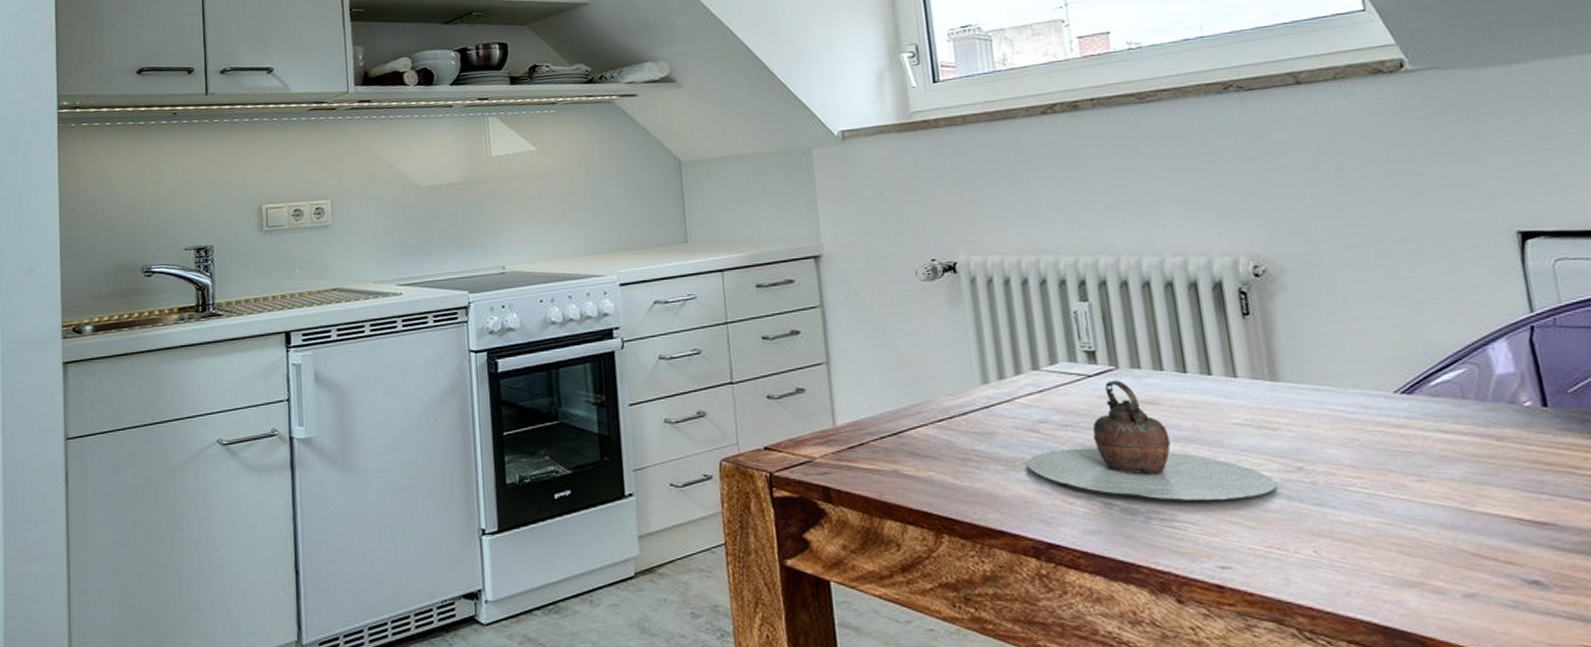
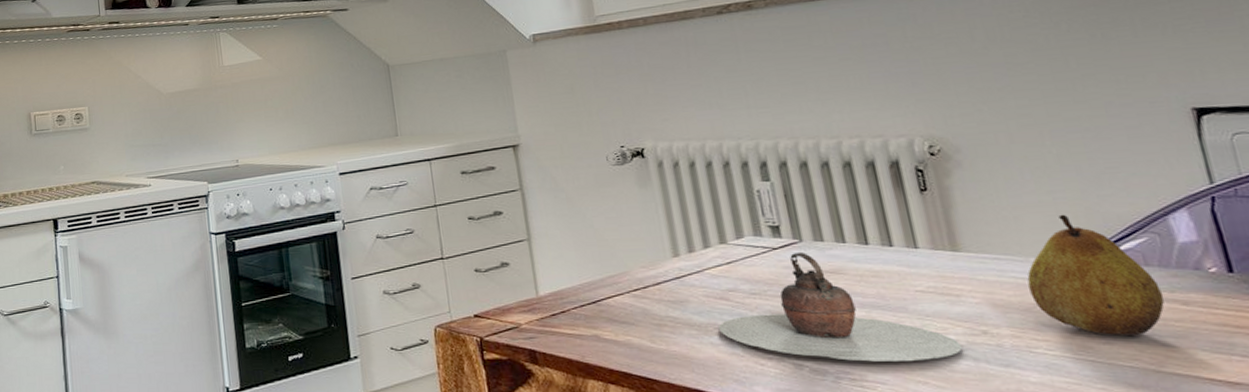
fruit: none [1345,342,1479,474] -> present [1027,214,1165,336]

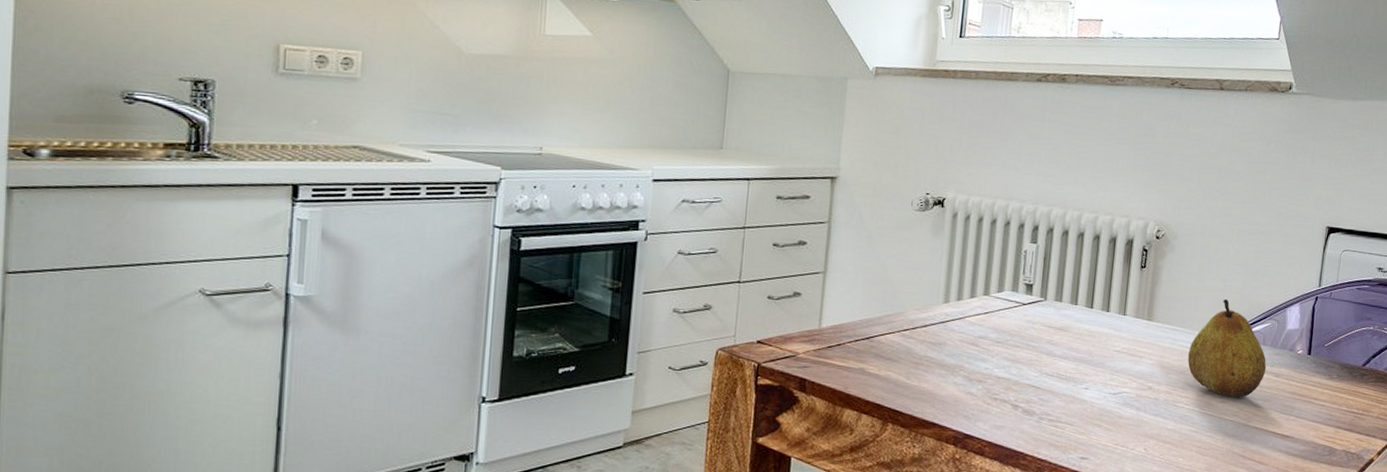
teapot: present [718,251,962,362] -> none [963,309,1132,408]

